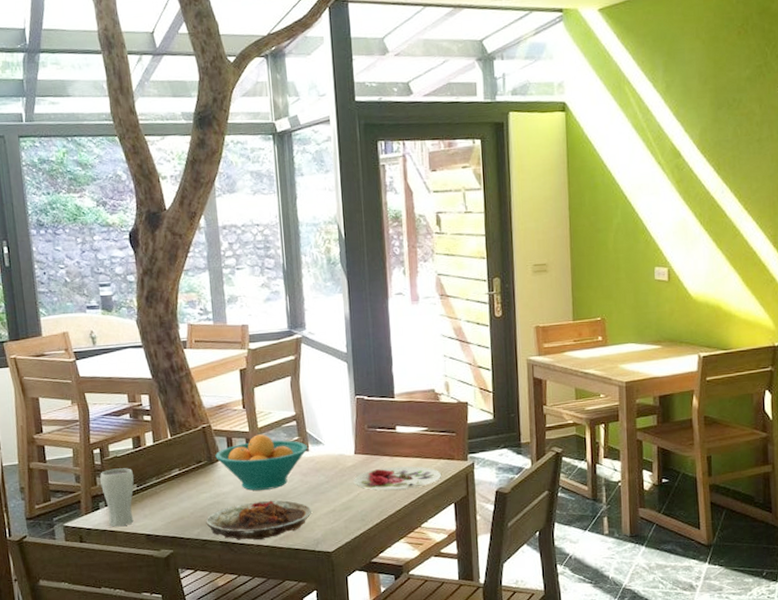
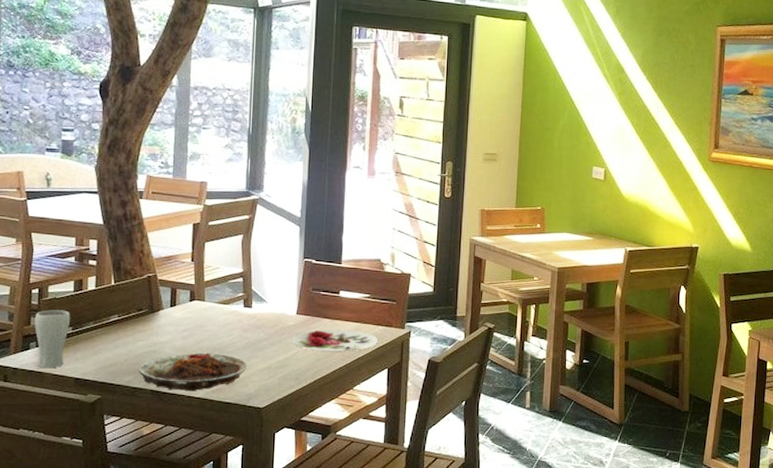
fruit bowl: present [215,434,308,491] -> none [157,288,251,342]

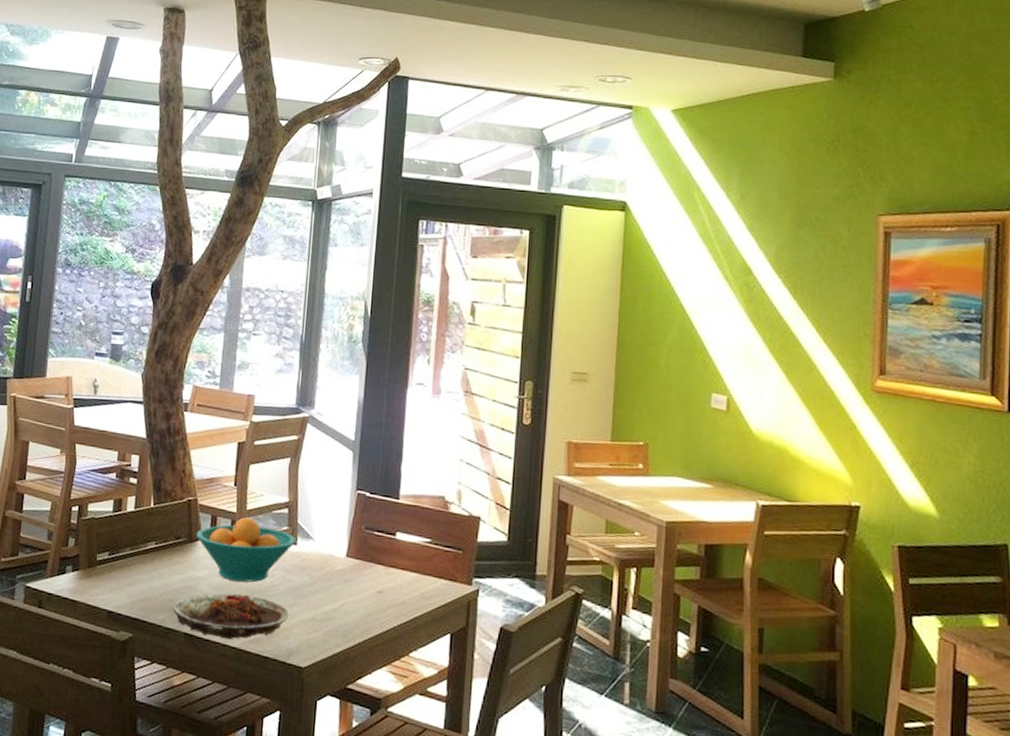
drinking glass: present [35,310,71,369] -> none [71,530,108,597]
fruit bowl: none [157,288,251,342] -> present [196,517,296,583]
plate: present [292,330,378,352] -> none [340,578,440,608]

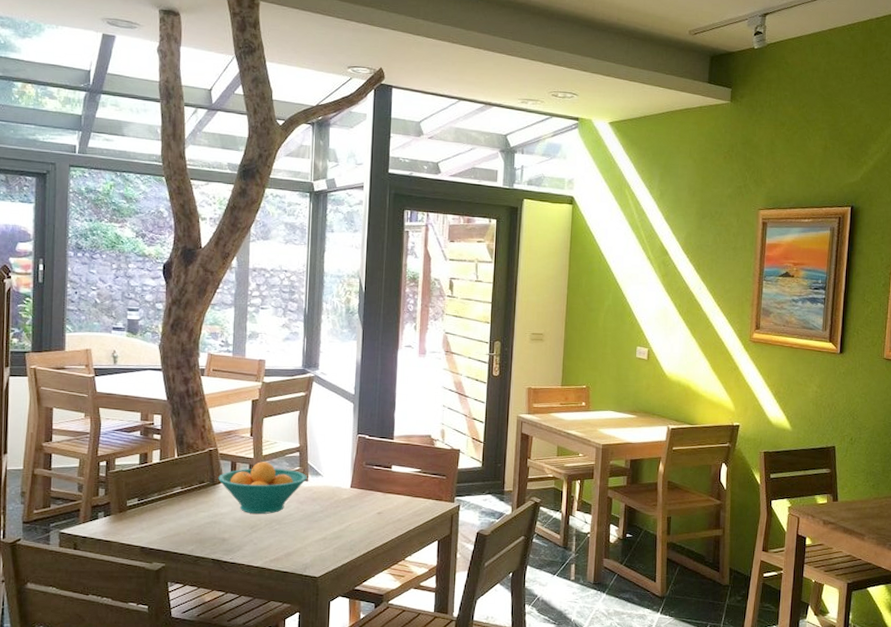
plate: present [173,593,289,639] -> none [201,523,304,560]

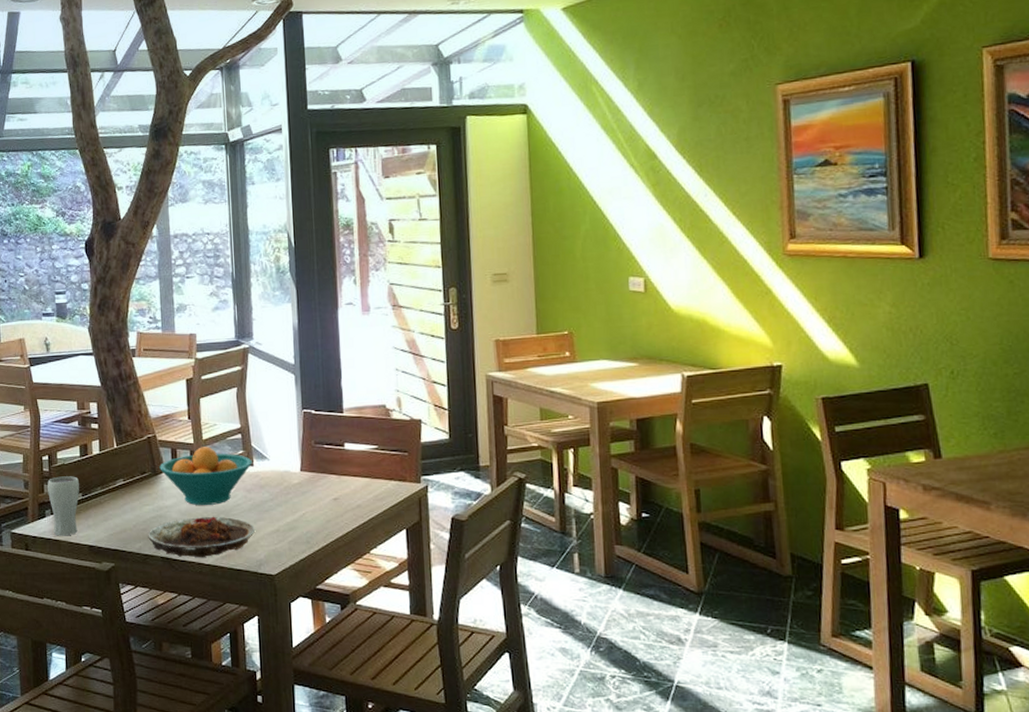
drinking glass: none [102,481,137,537] -> present [47,476,80,536]
plate: none [201,523,304,560] -> present [148,516,255,557]

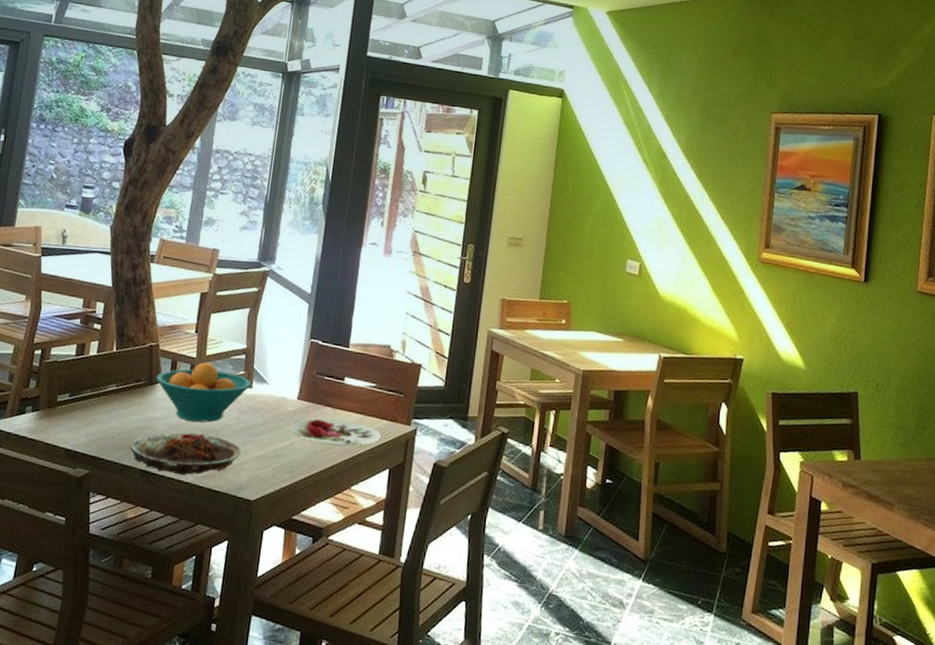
drinking glass: present [47,476,80,536] -> none [30,373,69,436]
plate: none [298,487,392,511] -> present [290,419,381,446]

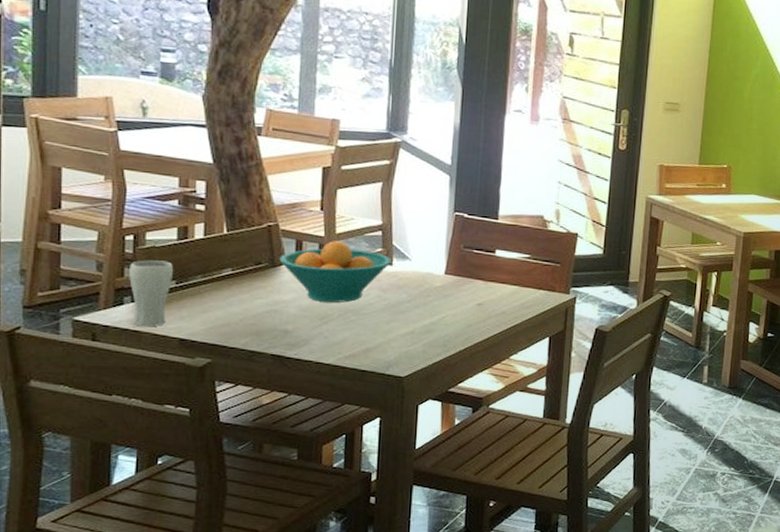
drinking glass: none [30,373,69,436] -> present [129,260,174,327]
plate: present [130,432,241,475] -> none [257,313,386,356]
plate: present [290,419,381,446] -> none [439,292,539,318]

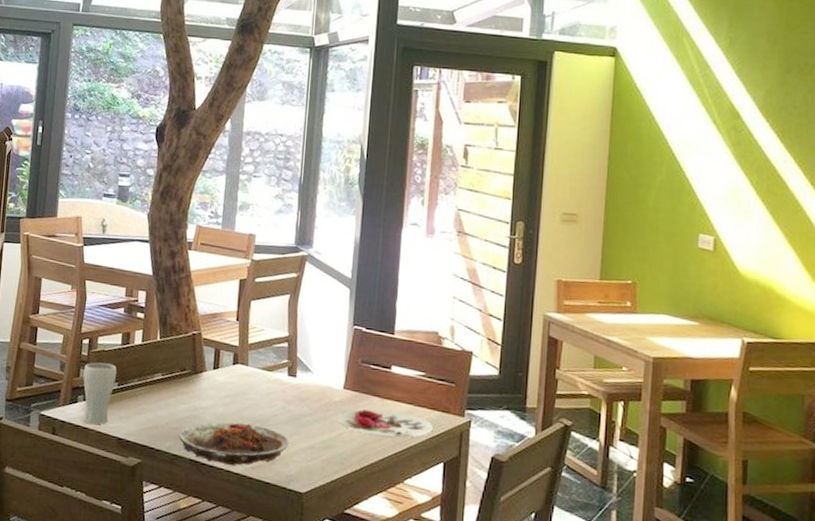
plate: none [257,313,386,356] -> present [179,422,289,465]
fruit bowl: present [279,241,391,303] -> none [200,350,296,412]
plate: none [439,292,539,318] -> present [337,409,433,438]

